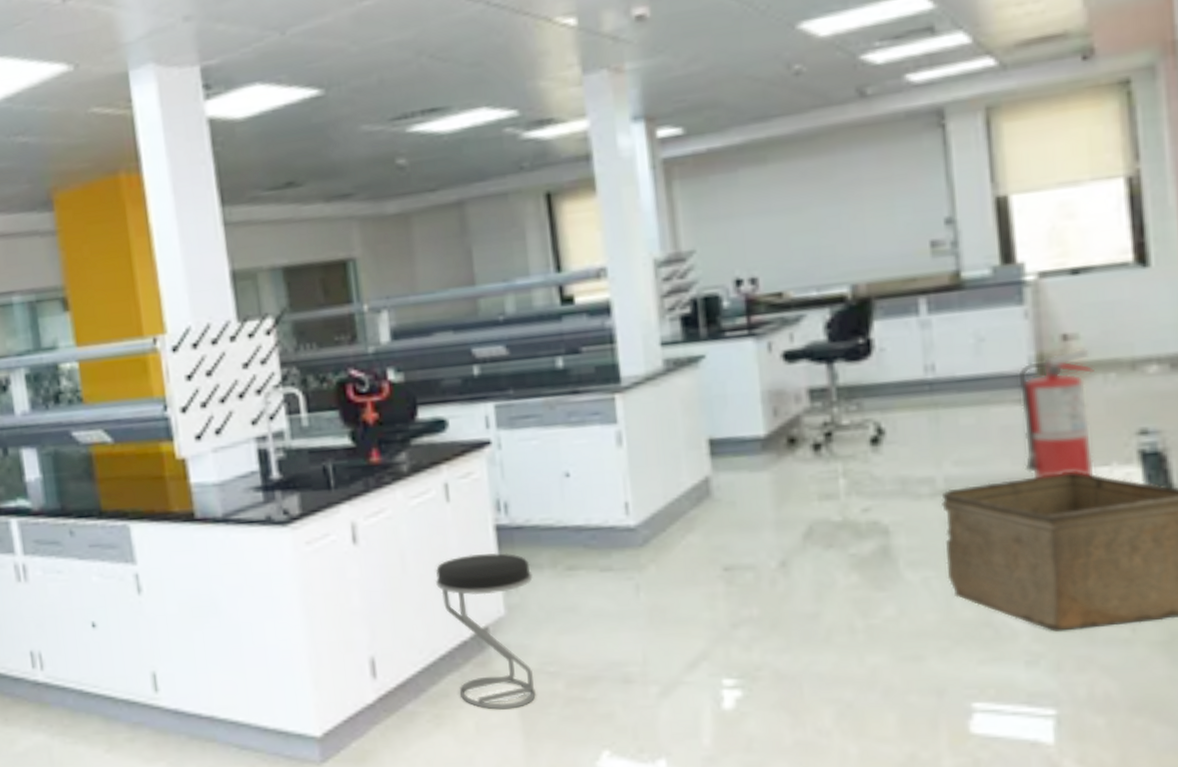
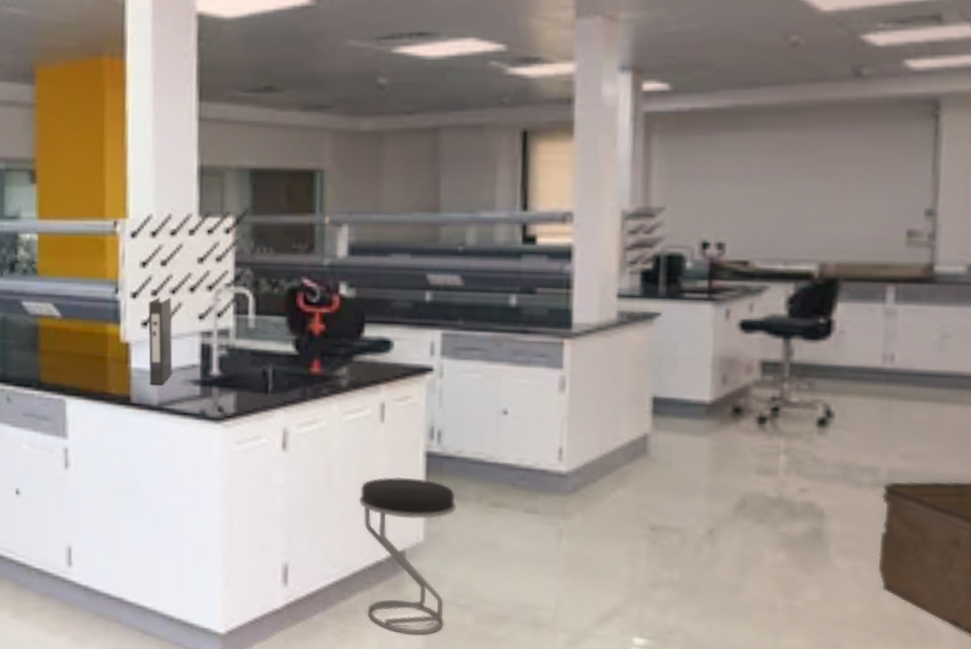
binder: none [199,407,233,497] -> present [148,297,173,385]

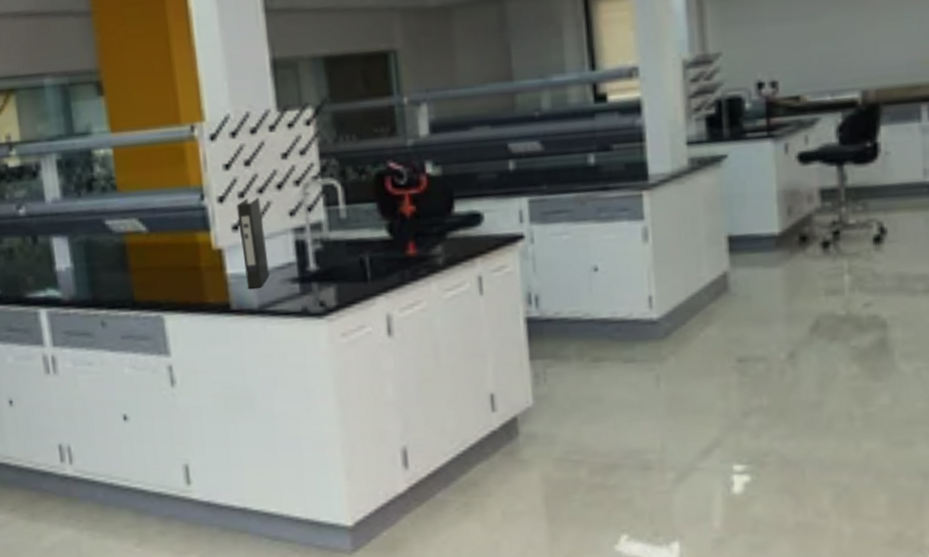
stool: present [359,476,457,635] -> none [468,344,561,497]

